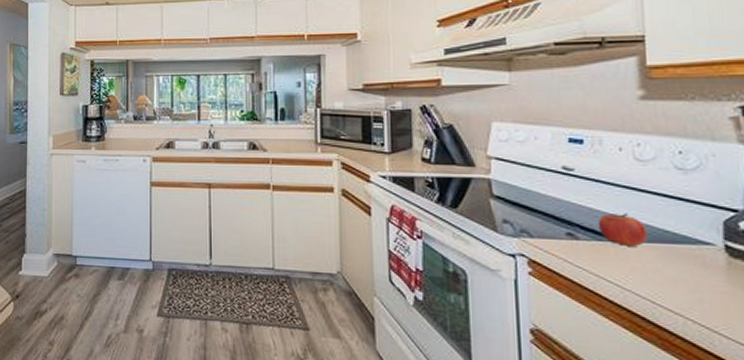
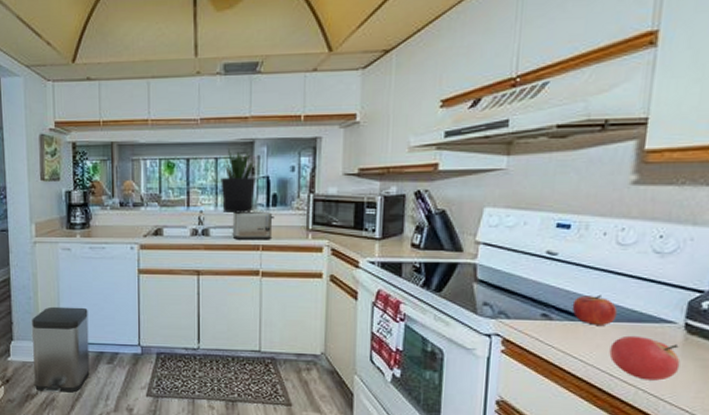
pedal bin: none [44,218,100,311] -> present [32,306,90,393]
planter: none [230,65,263,126] -> present [221,148,255,212]
toaster: none [242,124,283,154] -> present [232,211,274,240]
fruit: none [646,257,729,310] -> present [609,335,681,381]

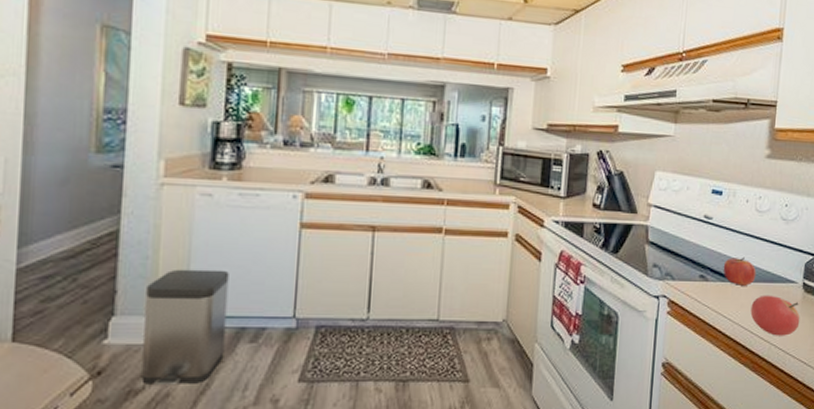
planter: present [221,148,255,212] -> none [405,89,444,162]
toaster: present [232,211,274,240] -> none [415,159,462,194]

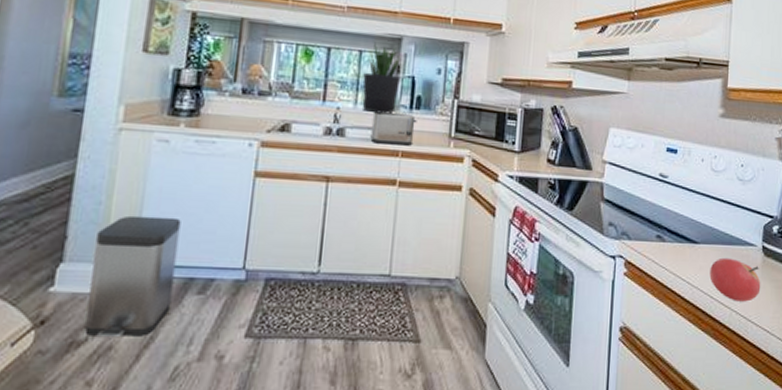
planter: none [405,89,444,162] -> present [362,42,401,113]
toaster: none [415,159,462,194] -> present [370,110,417,146]
fruit: present [723,257,757,286] -> none [680,217,714,248]

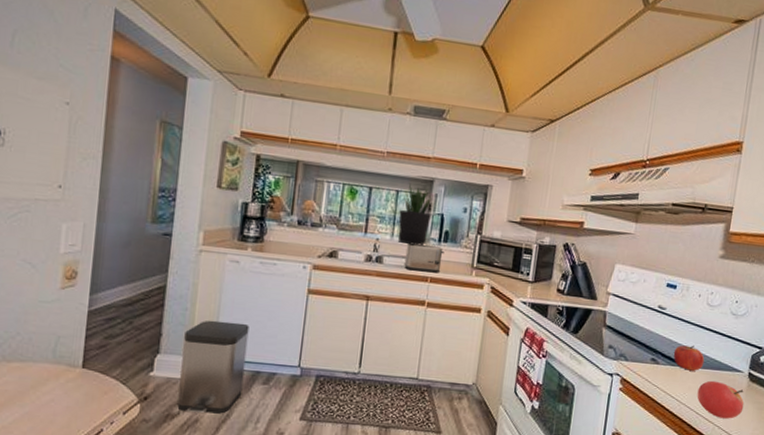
fruit: none [680,217,714,248] -> present [673,345,705,371]

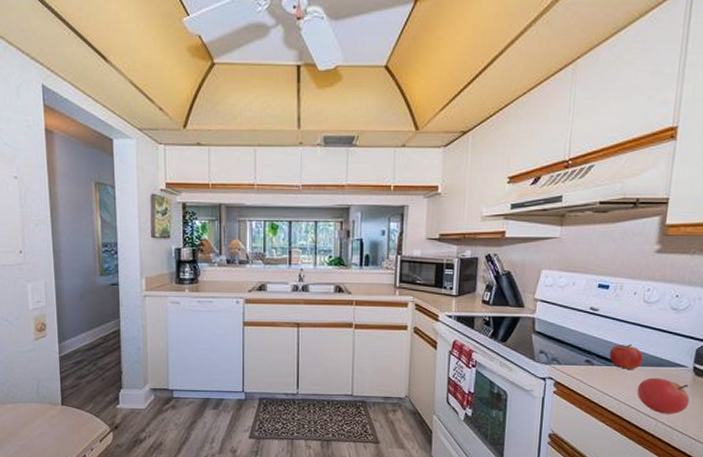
pedal bin: present [177,320,250,414] -> none [141,356,196,438]
planter: present [397,183,432,245] -> none [319,213,350,271]
toaster: present [404,242,444,273] -> none [329,269,367,296]

